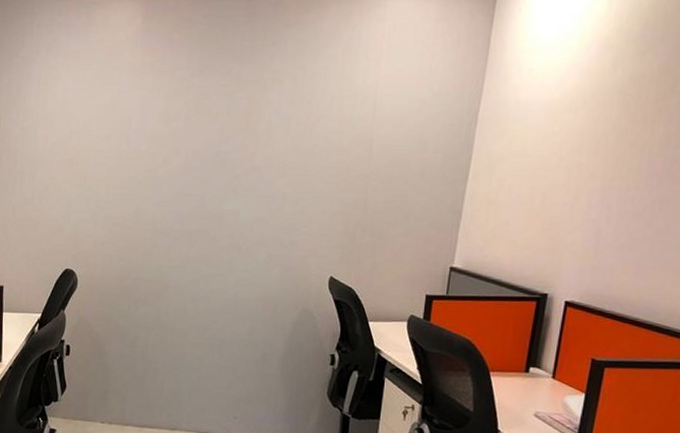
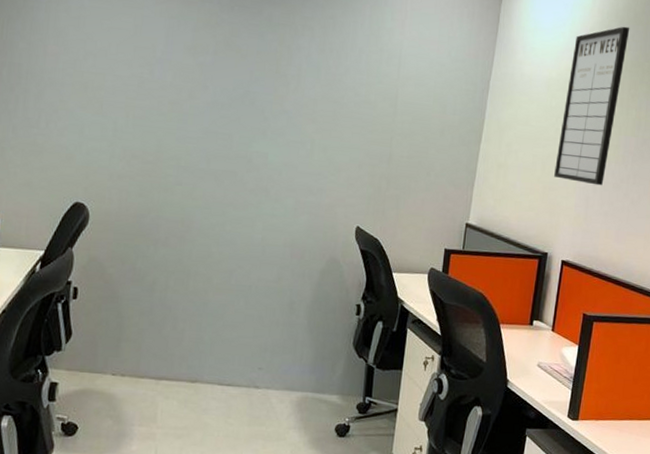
writing board: none [556,29,658,216] -> present [554,26,630,186]

